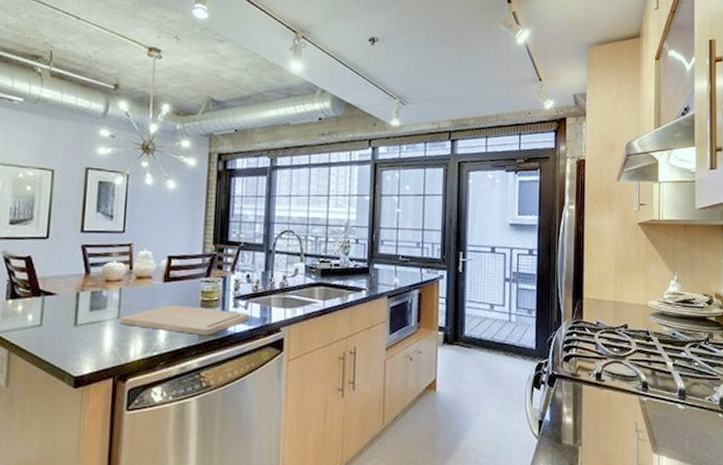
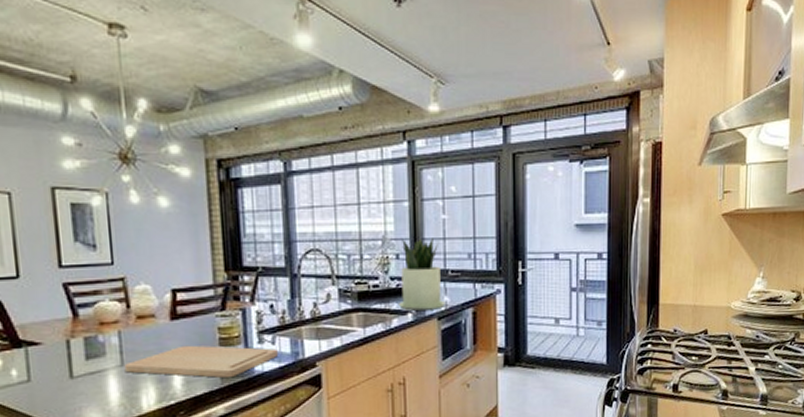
planter: none [354,226,395,289] -> present [397,238,446,311]

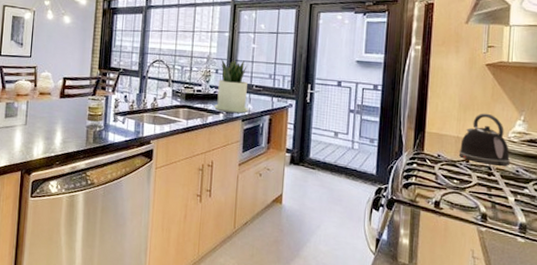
cutting board: present [124,345,278,379] -> none [27,116,126,143]
kettle: none [696,273,751,334] -> present [459,113,511,166]

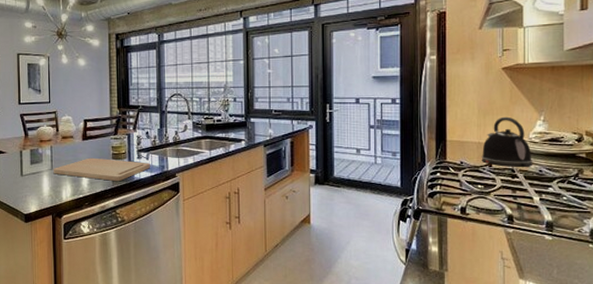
cutting board: none [27,116,126,143] -> present [53,157,150,182]
planter: present [213,59,249,114] -> none [234,86,270,139]

